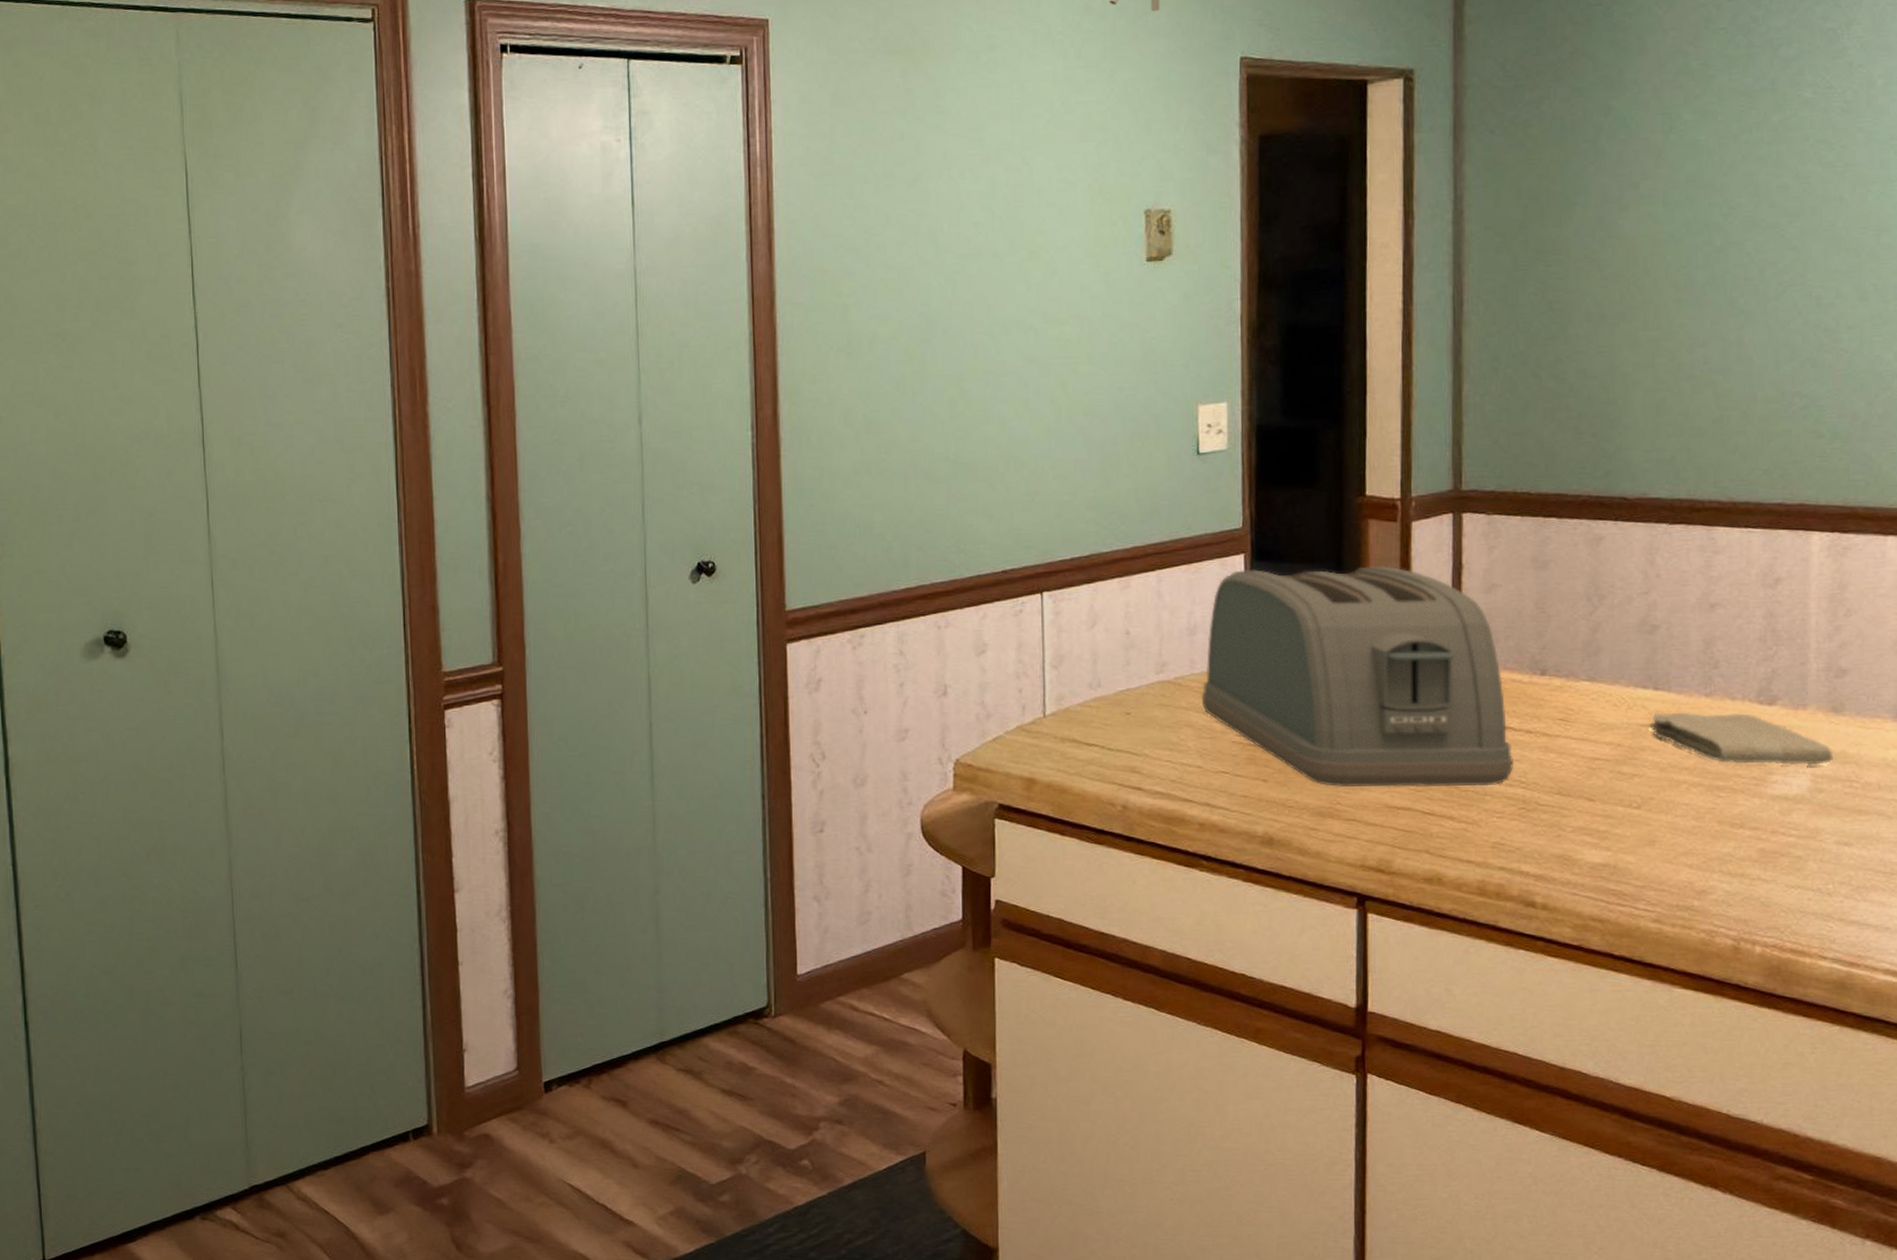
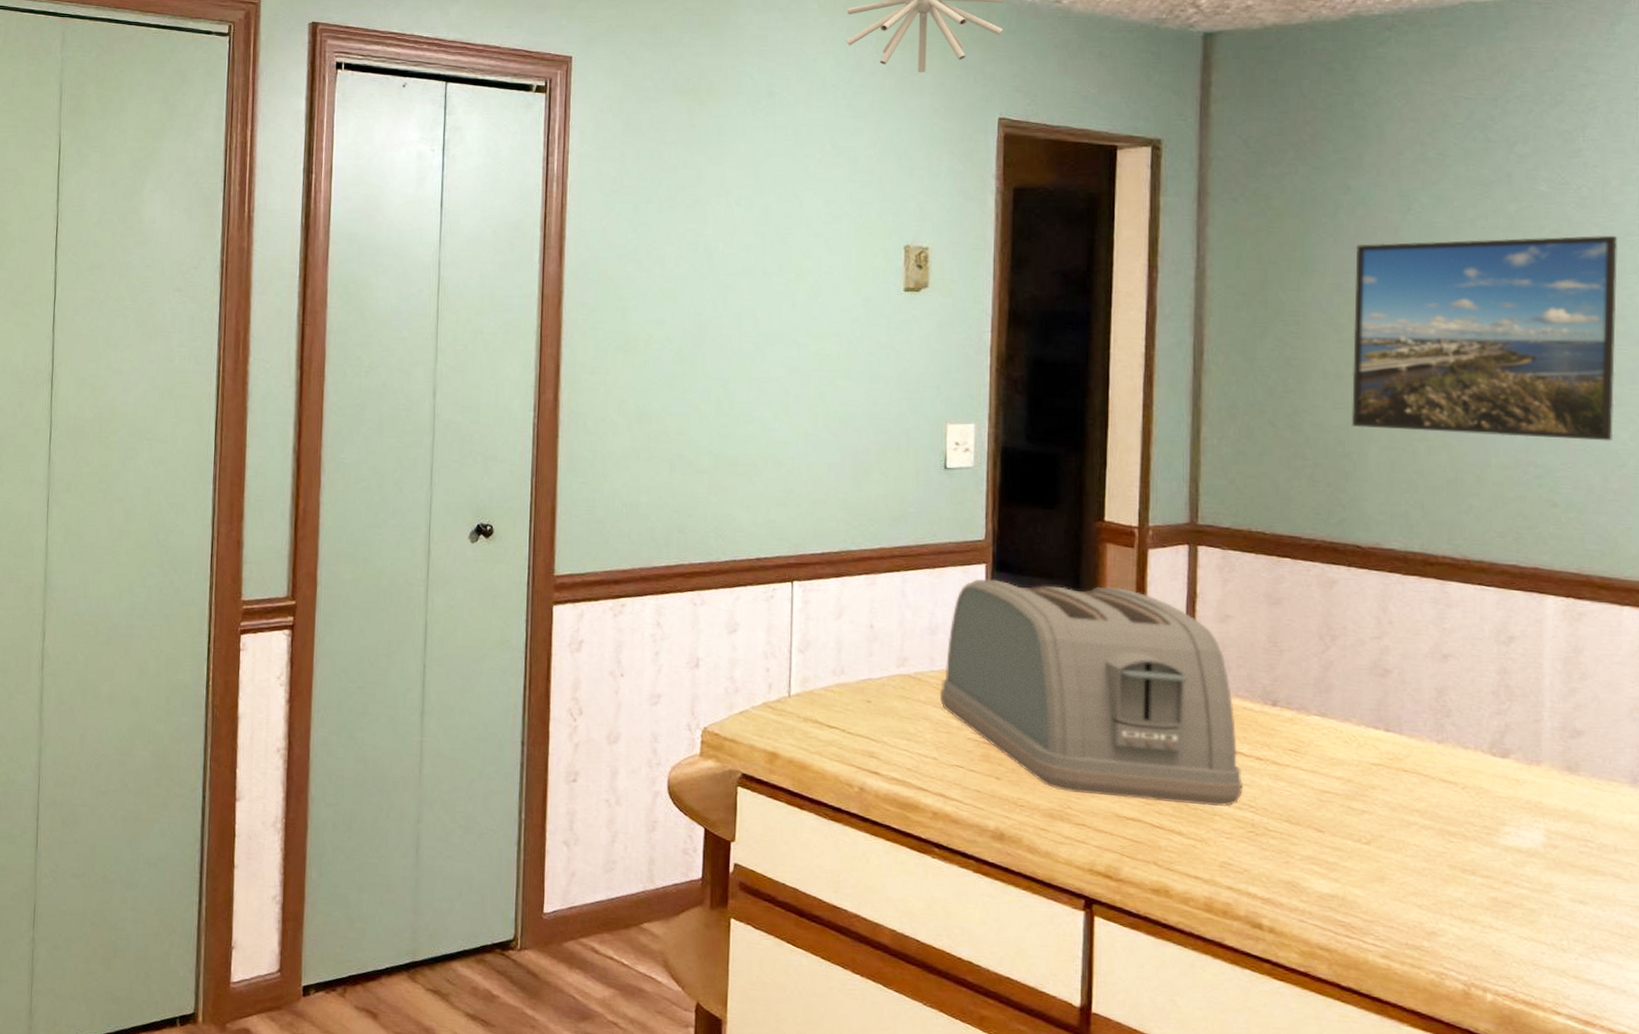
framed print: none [1615,140,1883,371] -> present [1351,235,1619,442]
washcloth: present [1648,712,1834,765] -> none [1378,754,1568,821]

